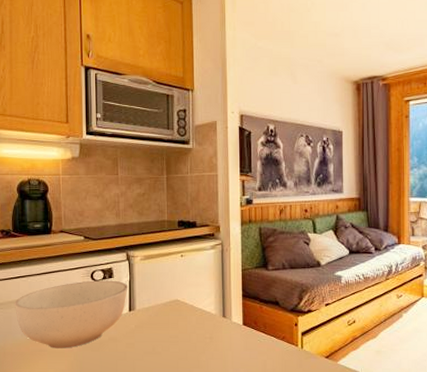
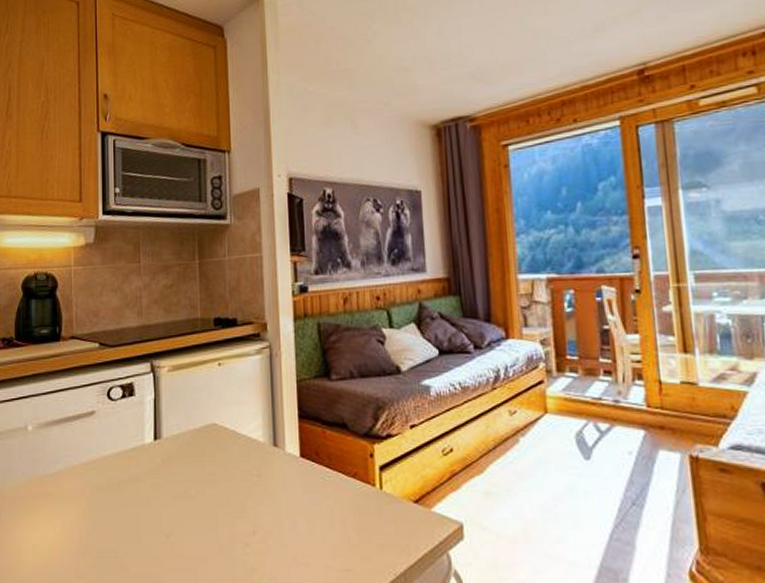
bowl: present [14,280,128,348] -> none [14,399,153,491]

